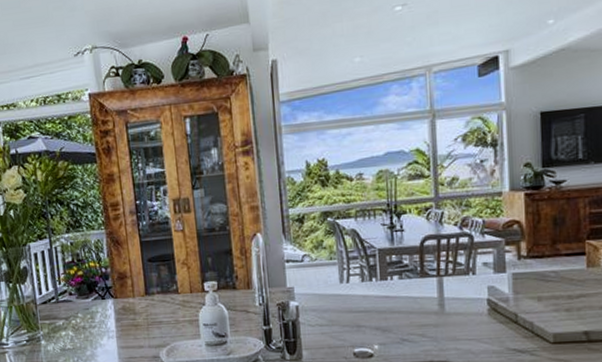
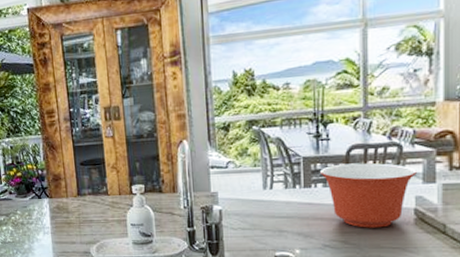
mixing bowl: none [396,254,488,320] -> present [320,163,417,228]

